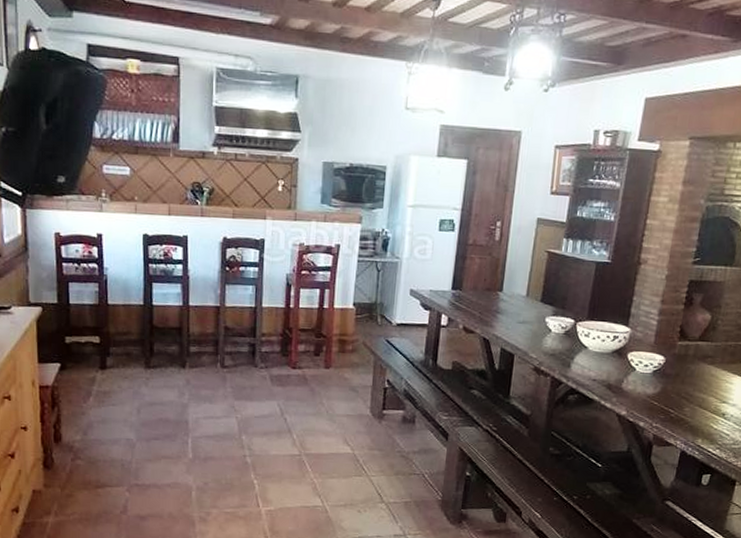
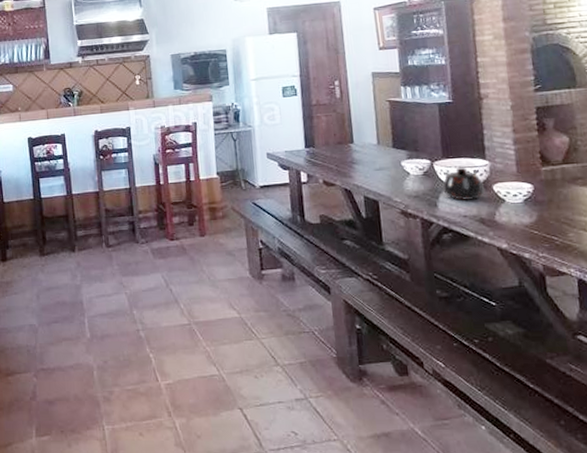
teapot: none [579,330,620,366] -> present [442,167,485,201]

